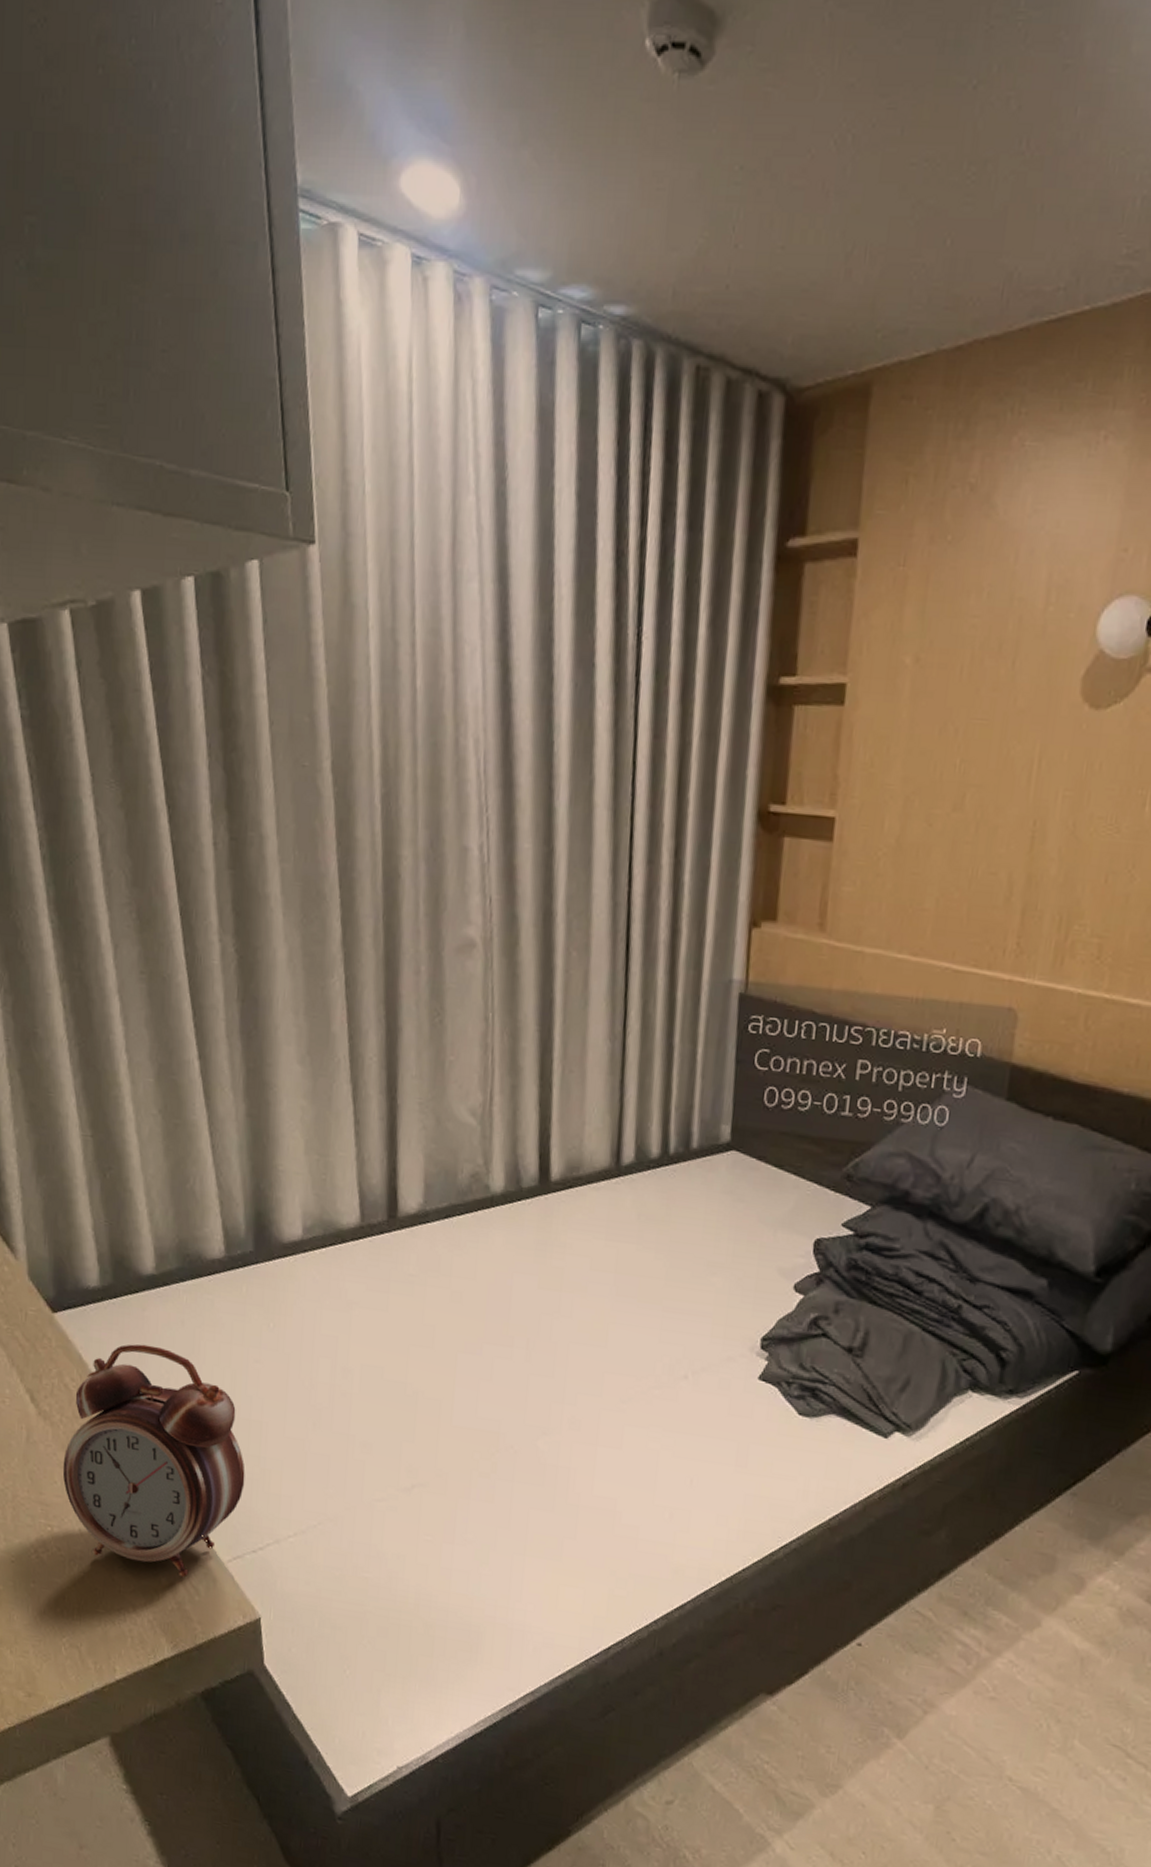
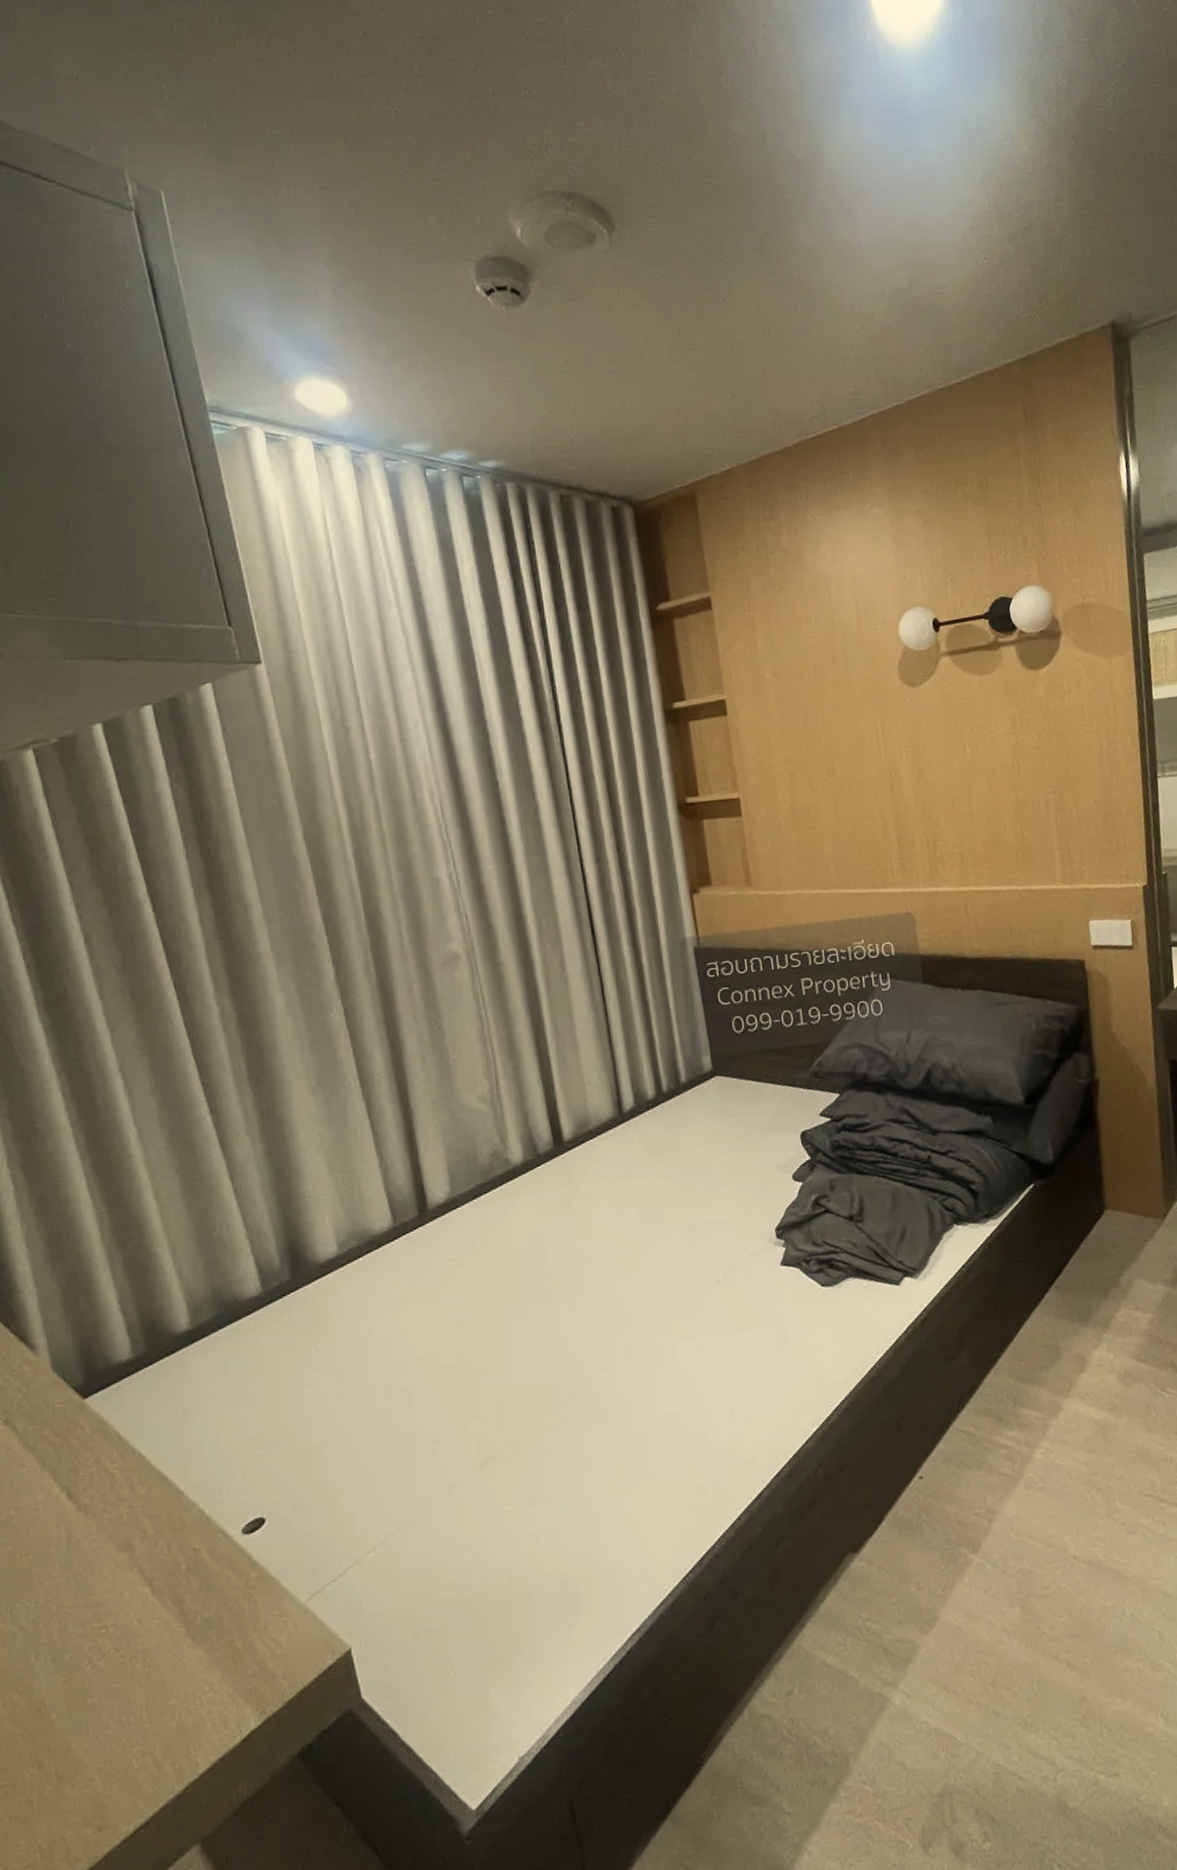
alarm clock: present [62,1344,245,1578] -> none [111,1400,314,1644]

